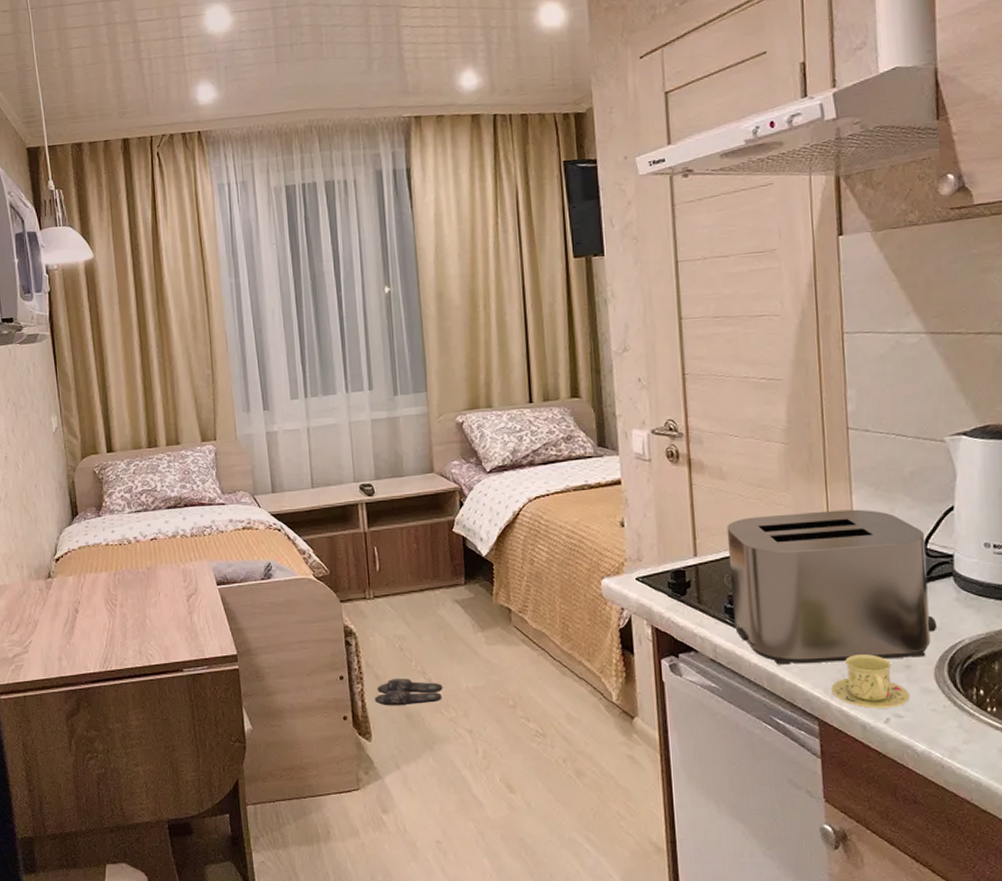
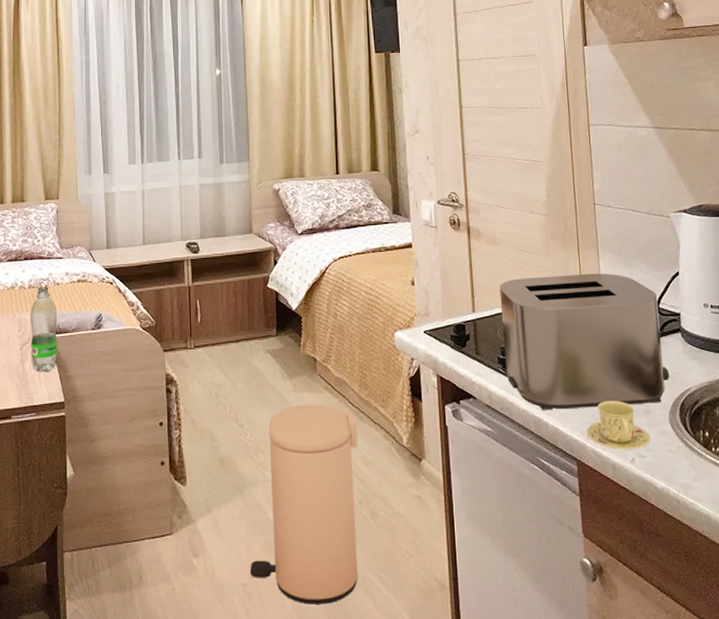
bottle: none [194,535,227,625] -> present [29,286,58,373]
slippers: present [375,678,443,705] -> none [191,423,253,450]
pedal bin: none [444,658,563,864] -> present [250,404,358,604]

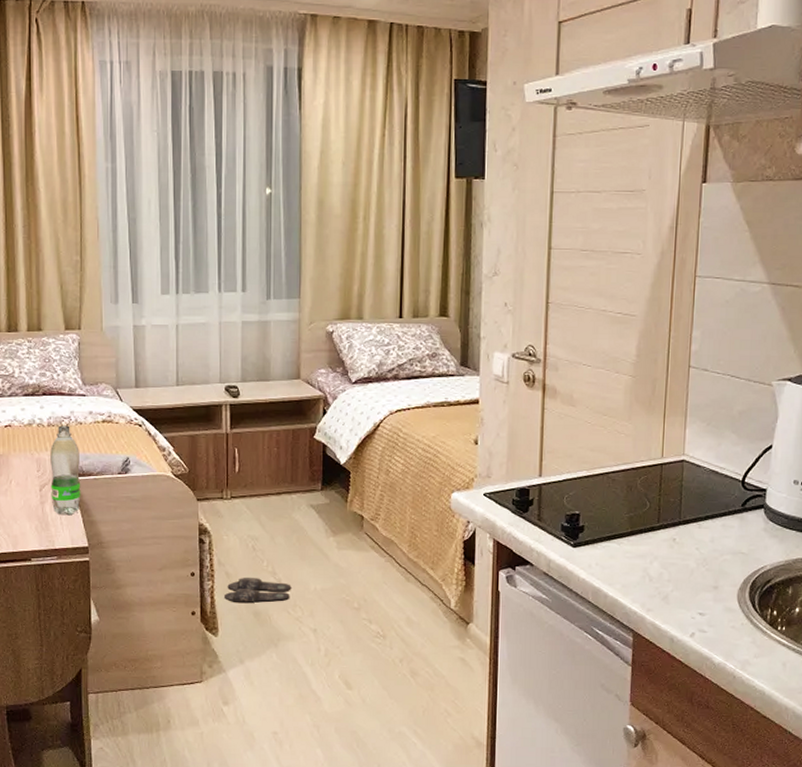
slippers: none [191,423,253,450] -> present [225,577,291,603]
pedal bin: present [250,404,358,604] -> none [282,562,403,755]
toaster: present [499,273,670,410] -> none [568,442,745,581]
cup and saucer: present [586,401,651,450] -> none [647,575,715,624]

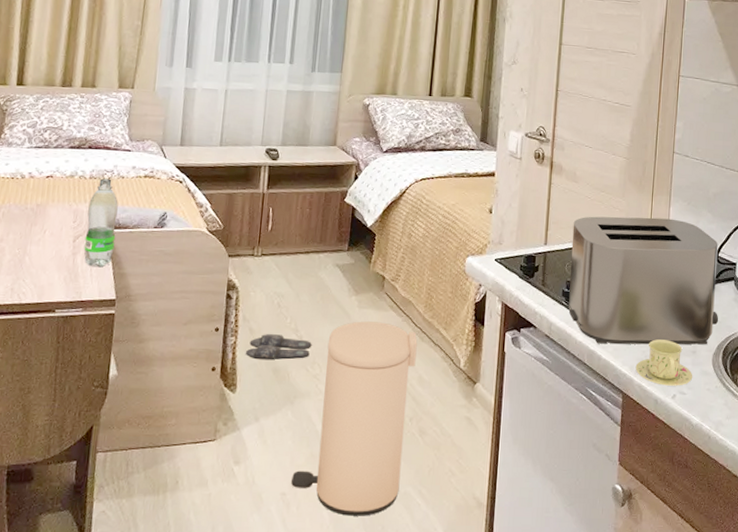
pedal bin: none [282,562,403,755] -> present [291,321,418,516]
toaster: none [568,442,745,581] -> present [568,216,719,345]
cup and saucer: none [647,575,715,624] -> present [635,339,693,386]

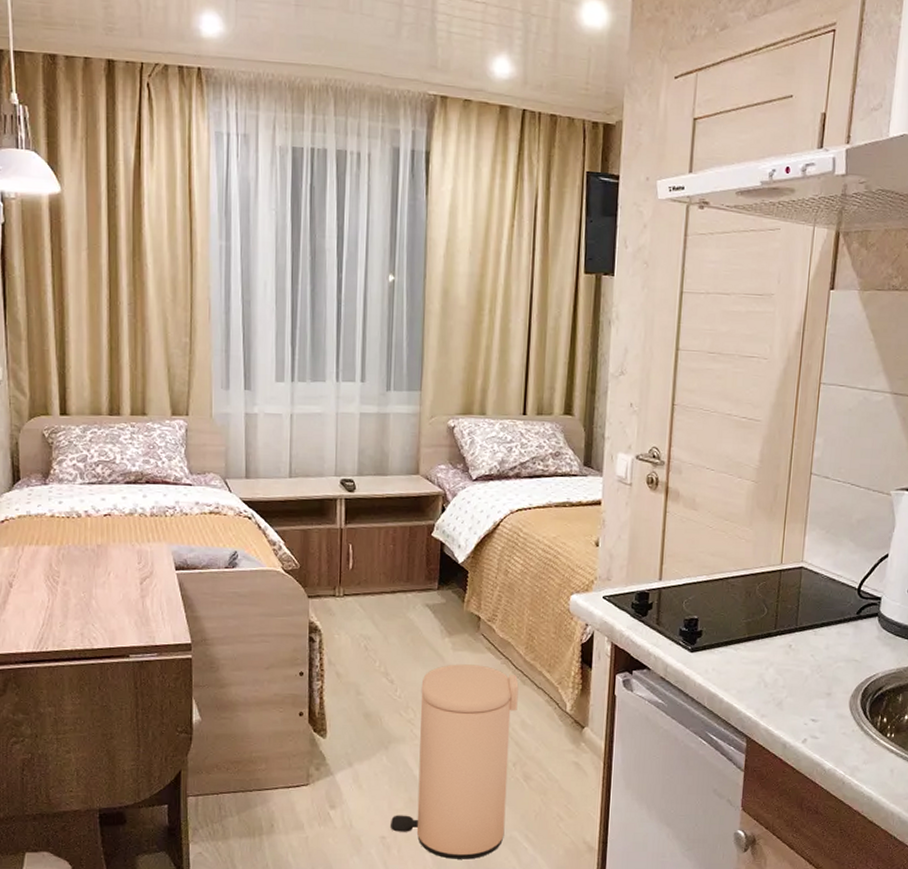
bottle: present [83,178,119,268] -> none [151,515,185,611]
slippers: present [246,333,312,359] -> none [334,677,404,704]
toaster: present [568,216,719,345] -> none [685,547,861,687]
cup and saucer: present [635,339,693,386] -> none [761,681,827,730]

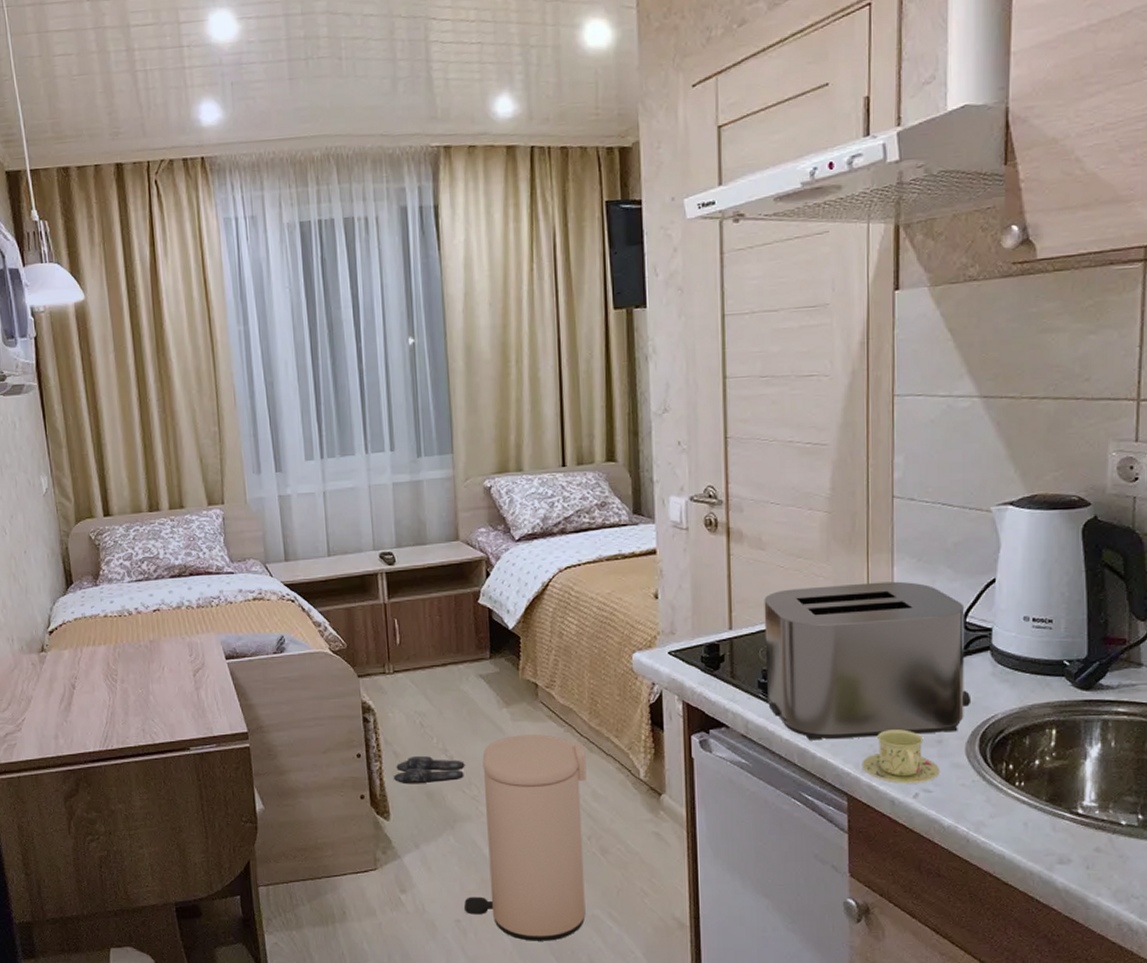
slippers: none [334,677,404,704] -> present [394,755,465,783]
toaster: none [685,547,861,687] -> present [764,581,972,740]
cup and saucer: none [761,681,827,730] -> present [862,729,941,784]

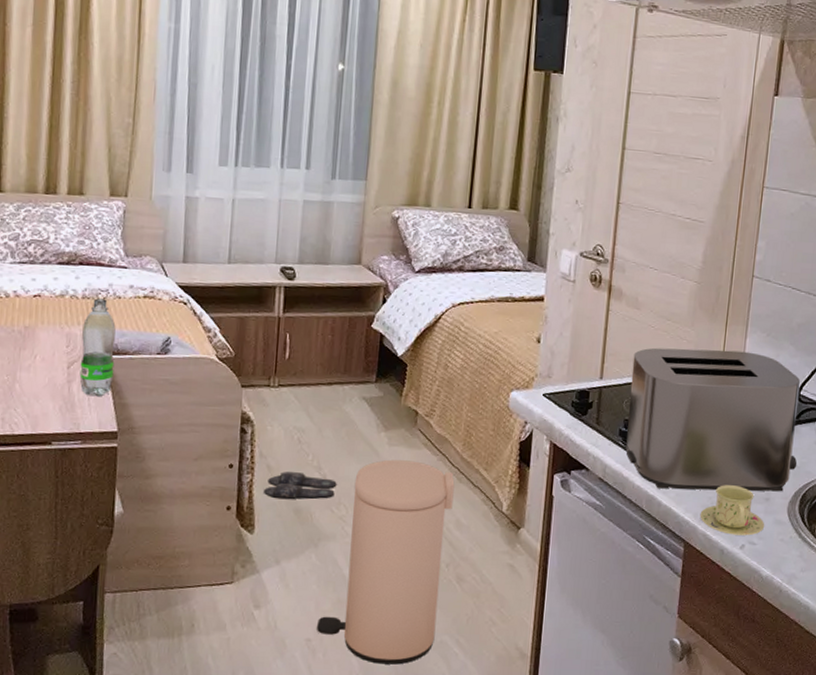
bottle: none [201,606,237,701] -> present [79,298,116,397]

